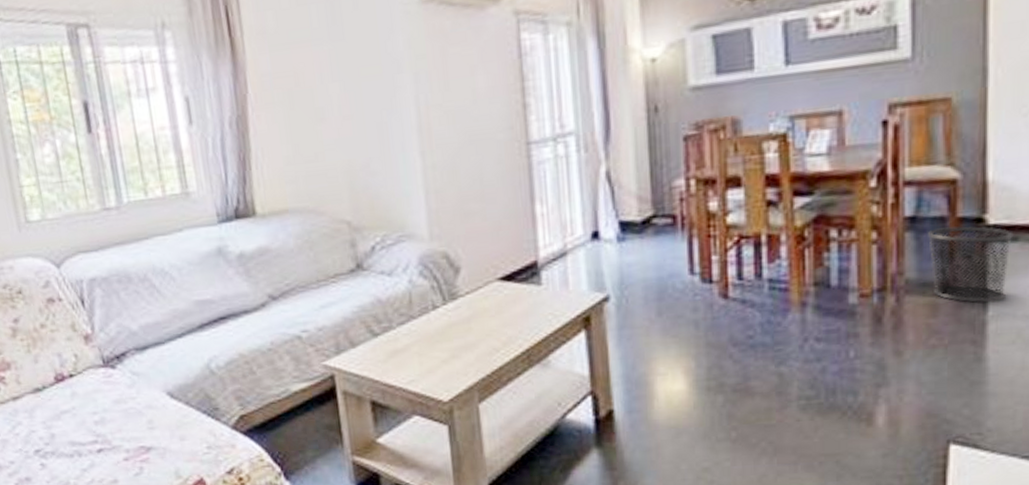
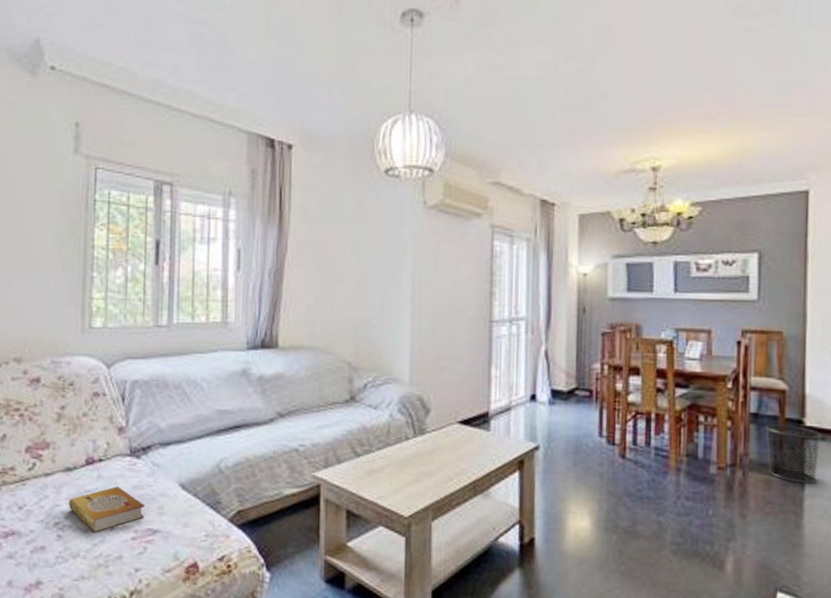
book: none [45,403,134,456] -> present [68,486,145,532]

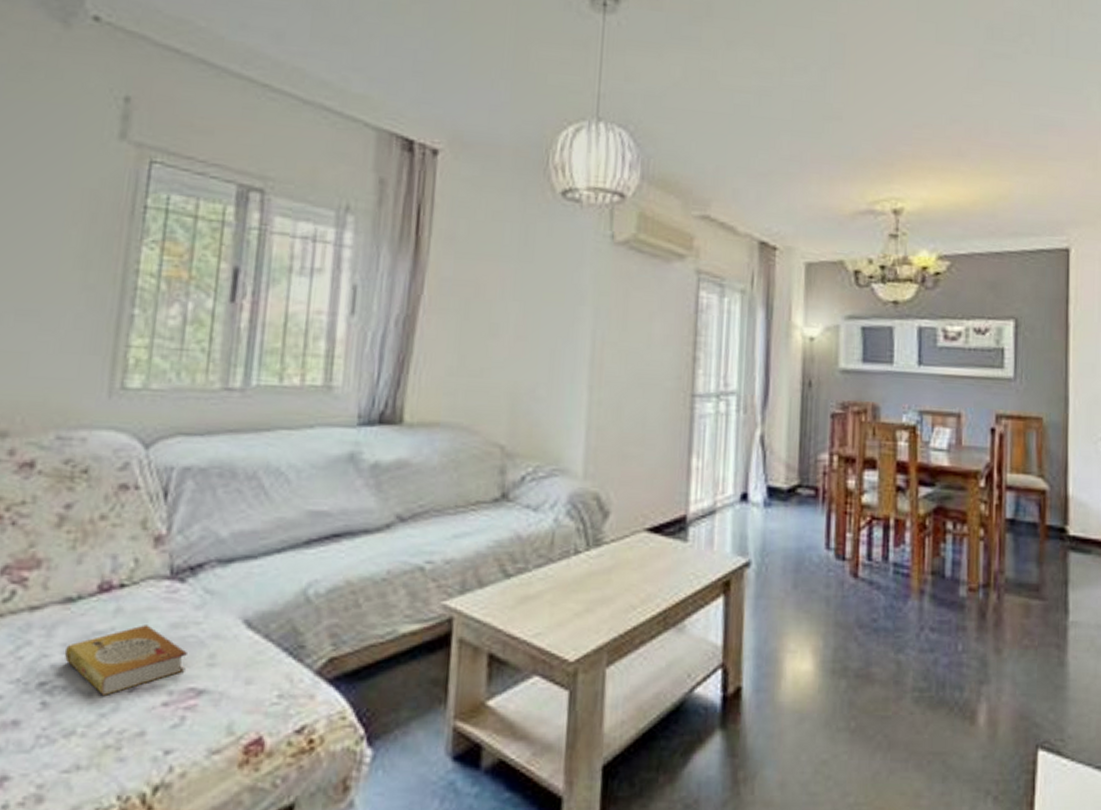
waste bin: present [765,424,822,484] -> none [1022,533,1088,608]

